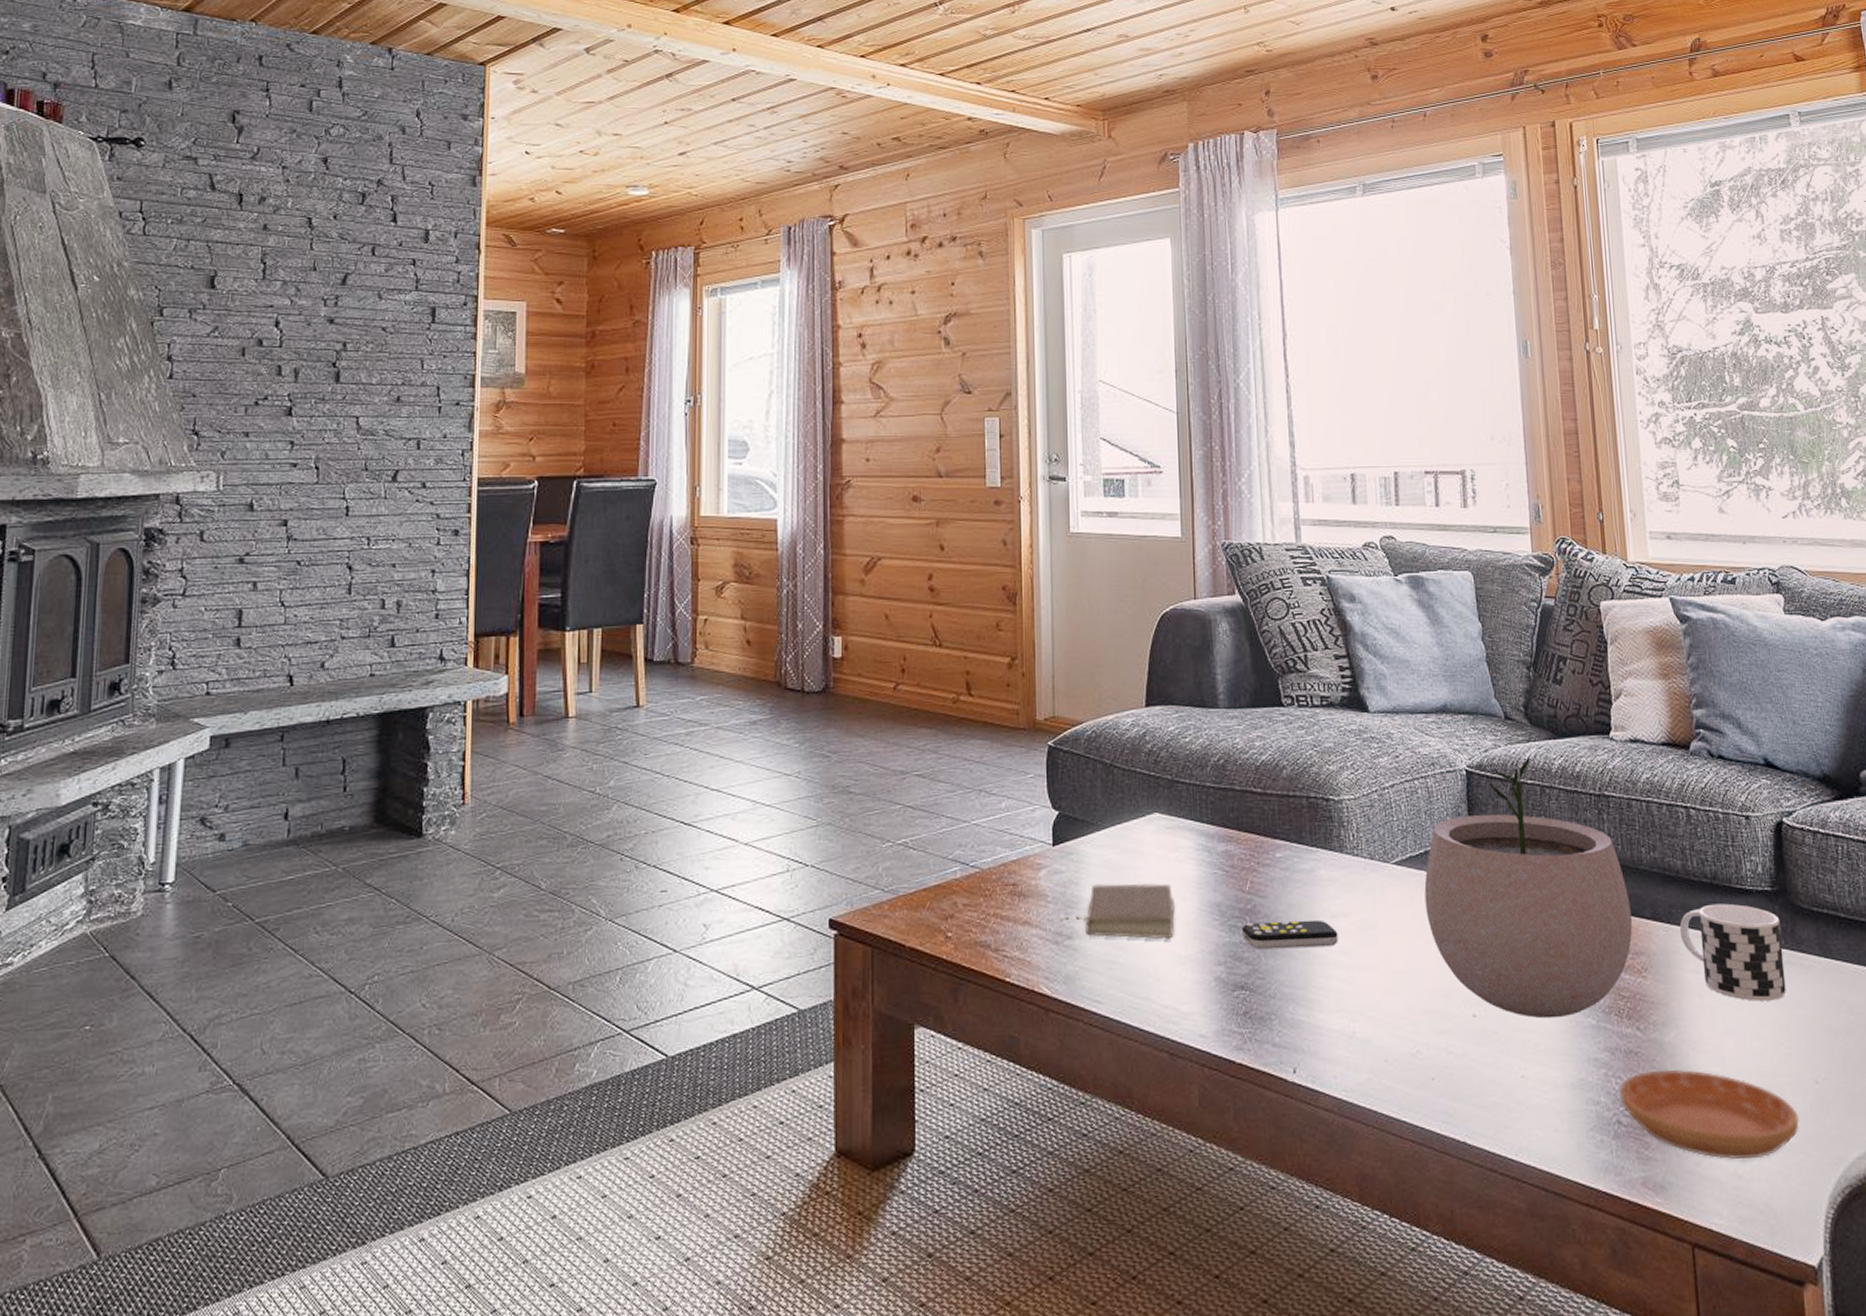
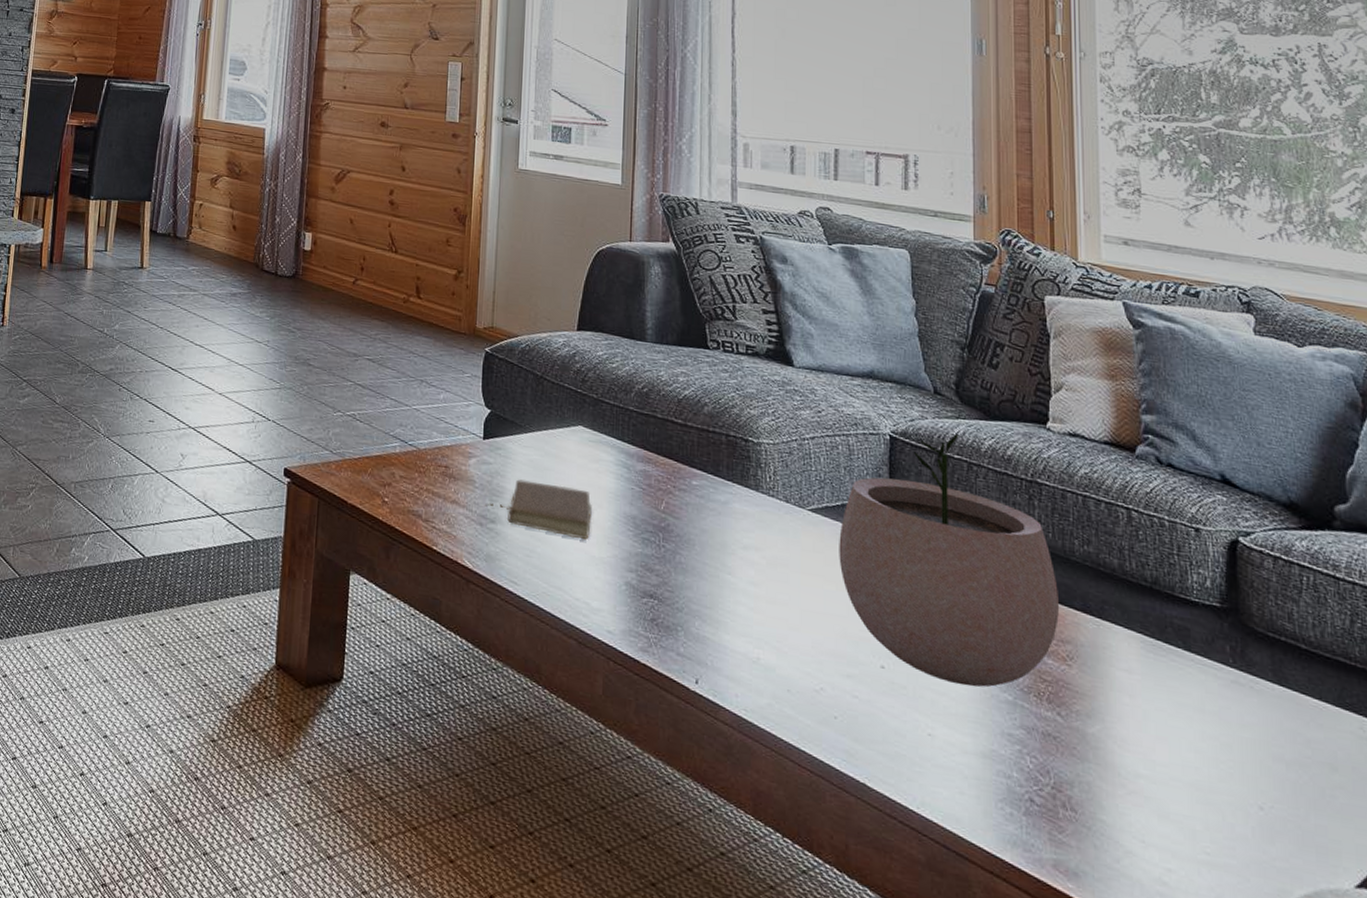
remote control: present [1241,919,1338,950] -> none [653,538,749,576]
saucer: present [1620,1070,1799,1159] -> none [1034,757,1238,871]
cup: present [1679,903,1787,1001] -> none [1112,608,1231,717]

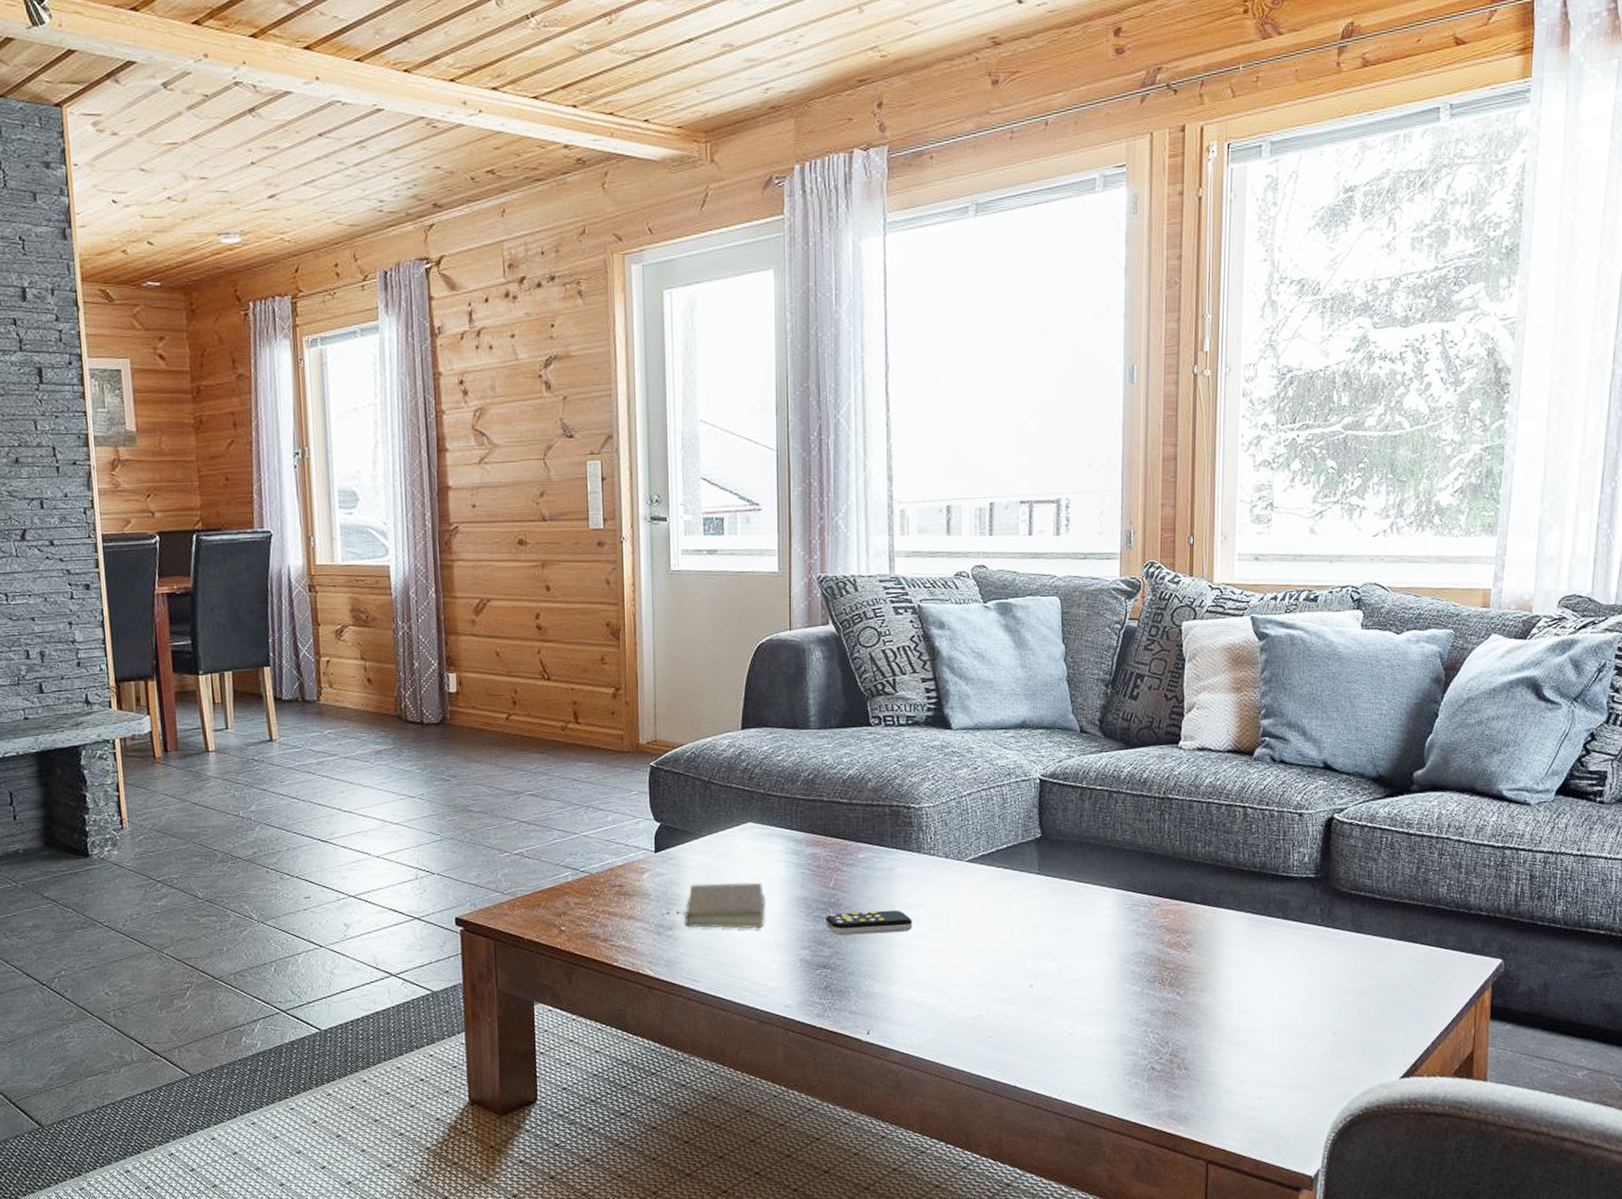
remote control: none [653,538,749,576] -> present [825,909,912,936]
plant pot: present [839,433,1059,687] -> none [993,766,1182,987]

